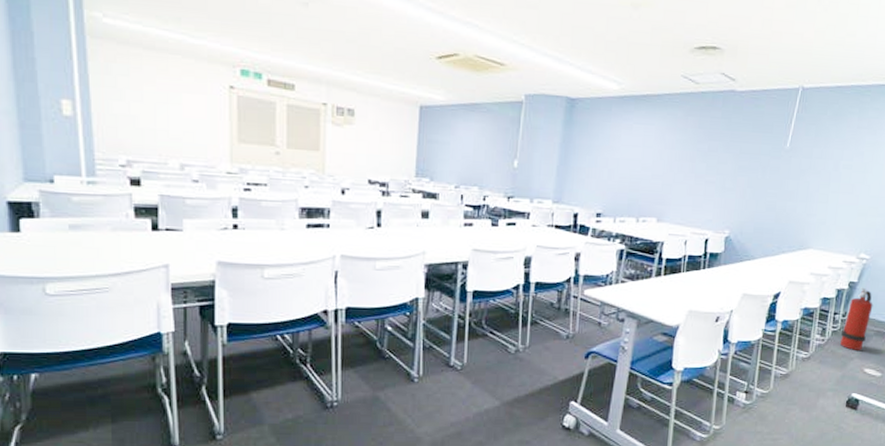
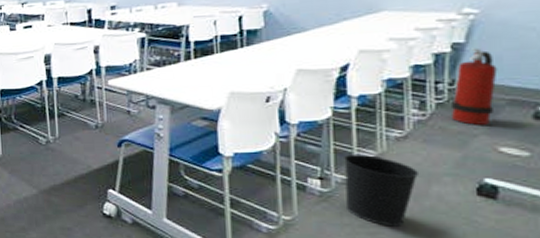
wastebasket: none [761,372,813,433] -> present [344,155,420,227]

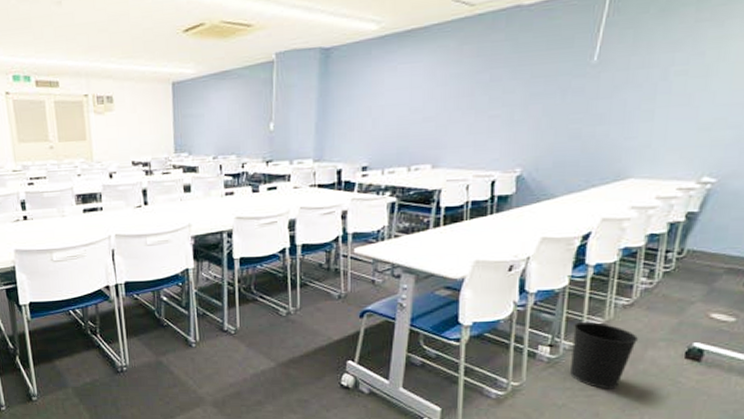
fire extinguisher: present [450,48,498,125] -> none [675,217,723,293]

